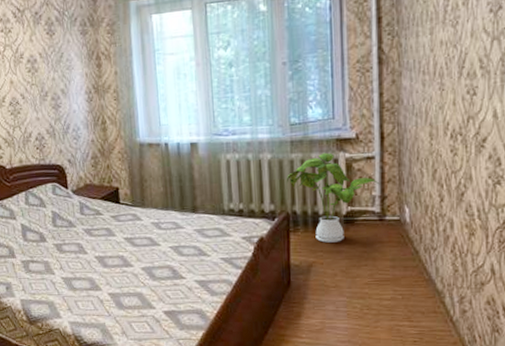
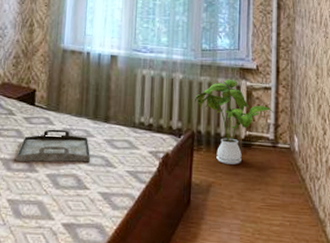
serving tray: none [110,224,183,258] -> present [16,129,91,162]

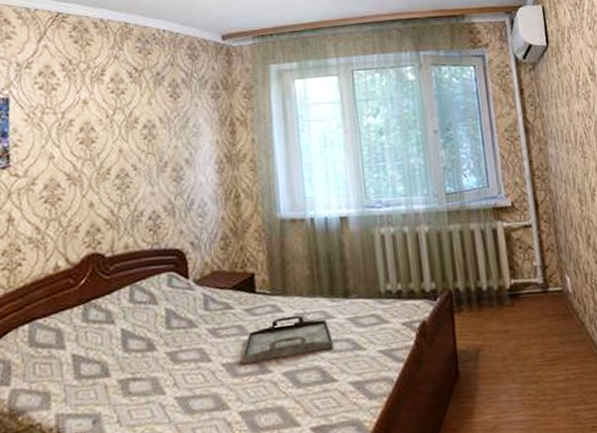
house plant: present [194,79,275,164] -> none [446,222,540,322]

